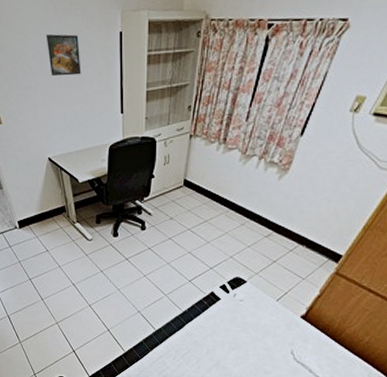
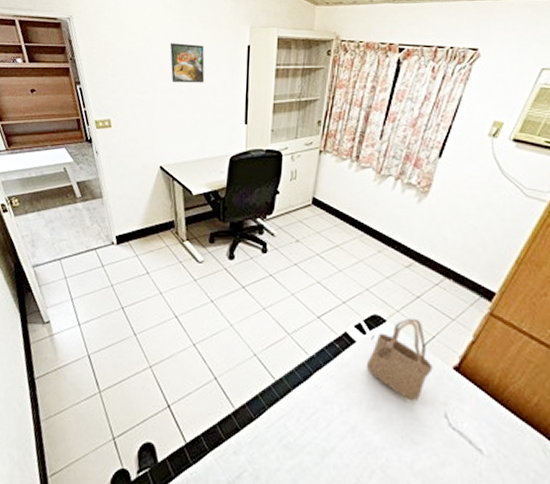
tote bag: none [228,279,284,343] -> present [366,318,433,402]

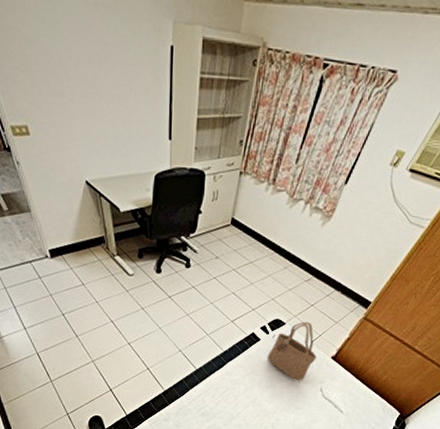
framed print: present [169,42,205,83] -> none [84,33,126,89]

